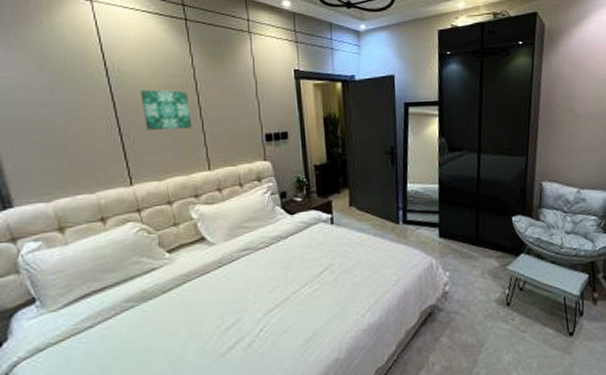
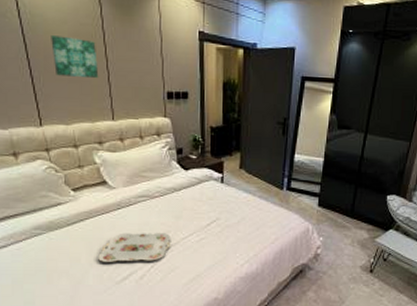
serving tray: none [199,287,280,332] -> present [98,232,170,262]

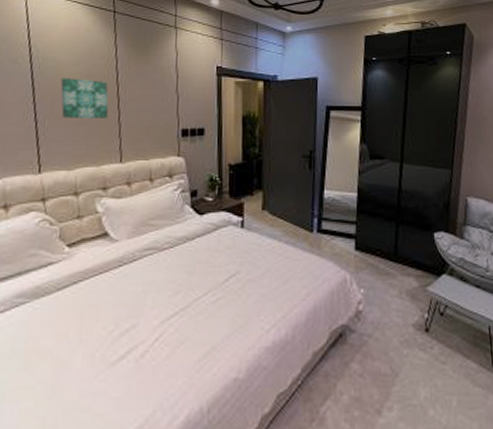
serving tray: present [98,232,170,262] -> none [90,292,180,336]

